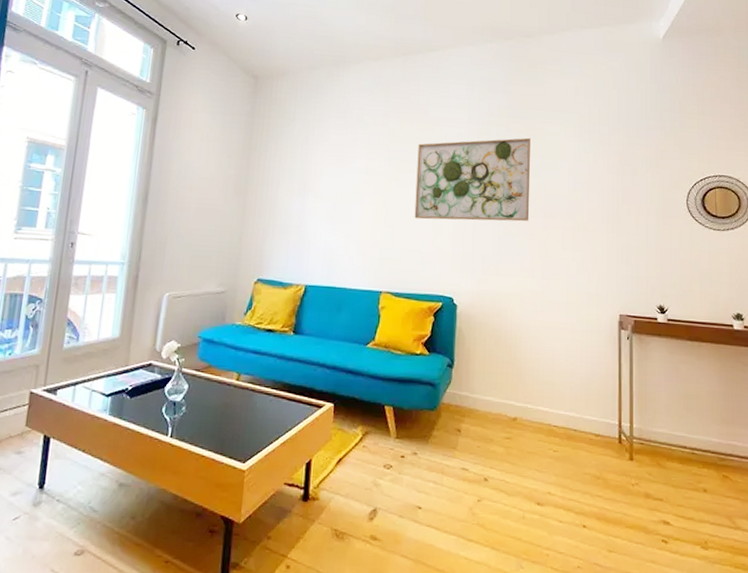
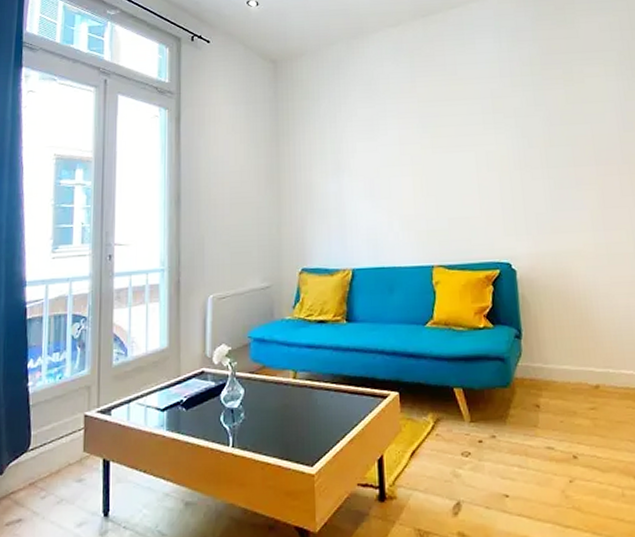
wall art: present [414,137,530,222] -> none [451,83,581,185]

